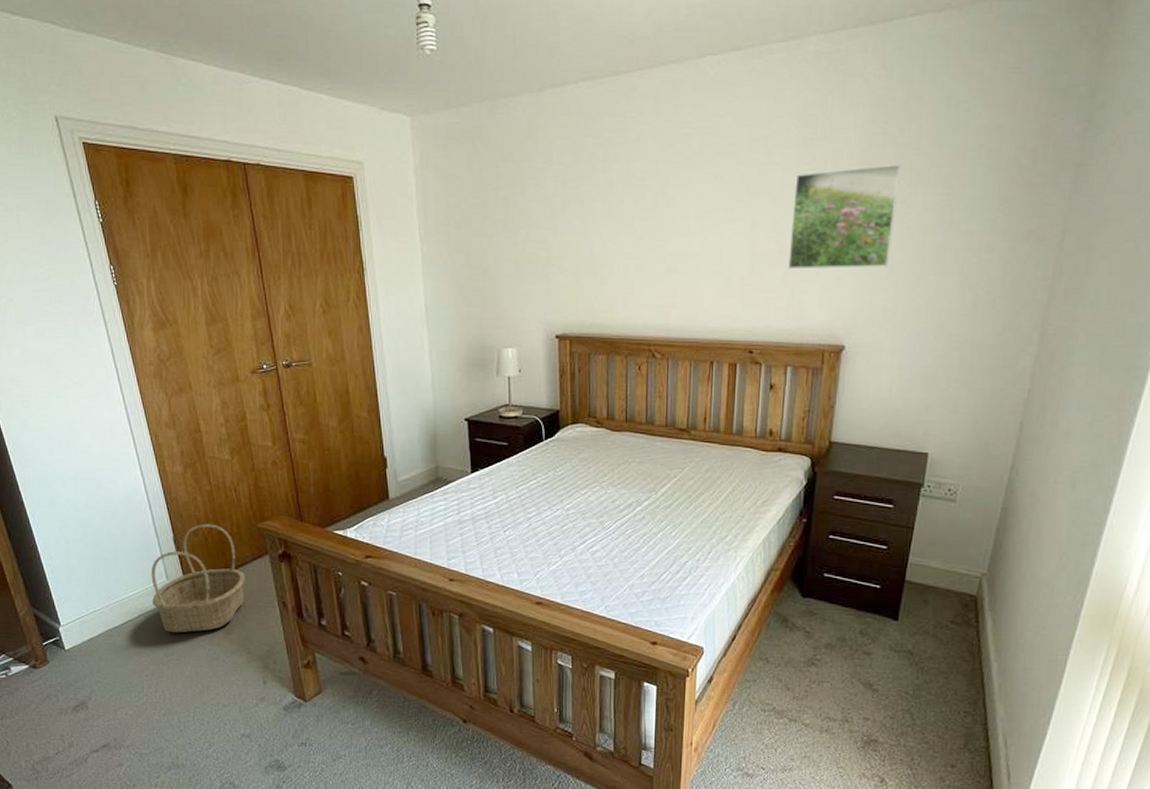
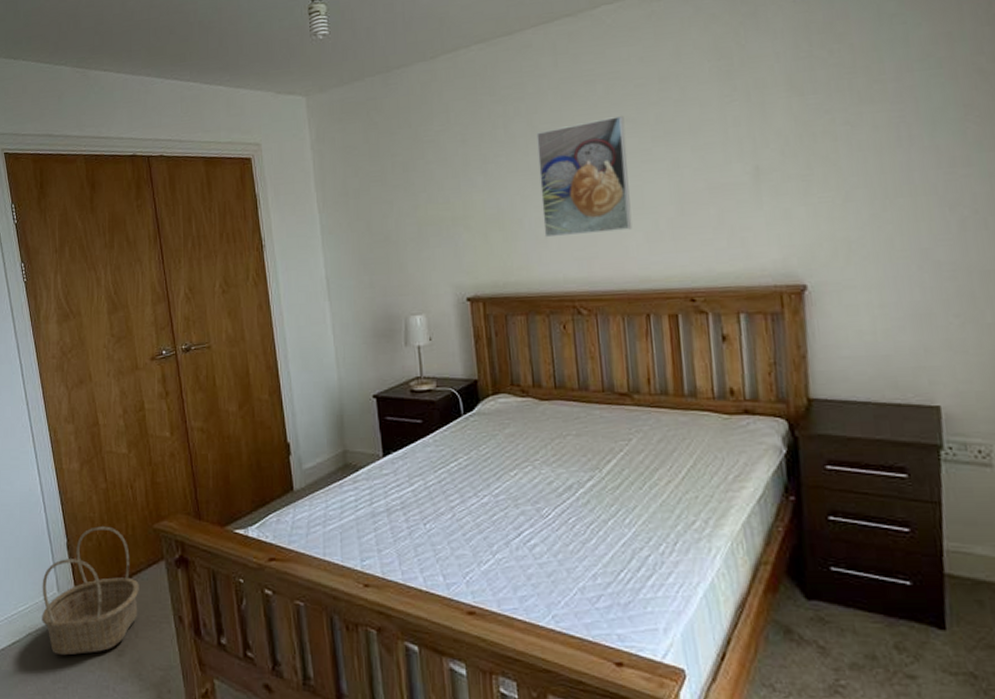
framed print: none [630,173,714,285] -> present [536,116,632,238]
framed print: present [788,163,902,270] -> none [716,84,843,207]

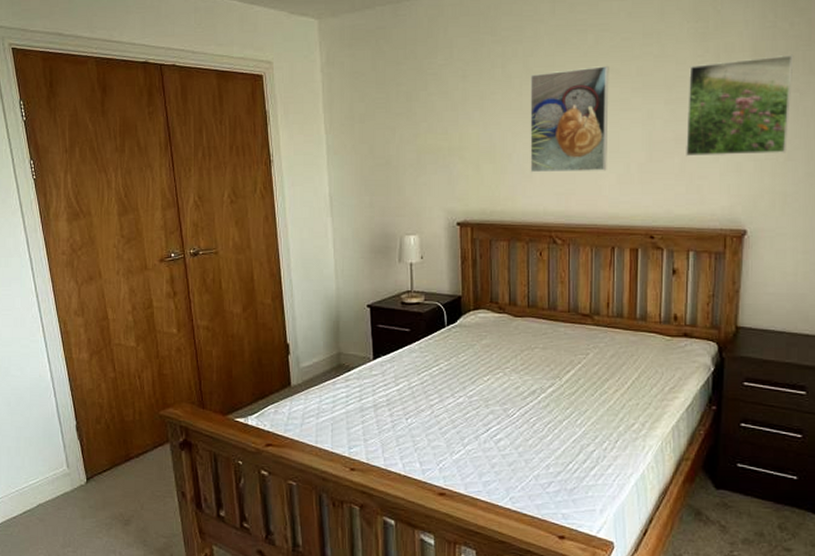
basket: present [42,526,139,656] -> none [52,411,145,524]
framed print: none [716,84,843,207] -> present [686,54,794,157]

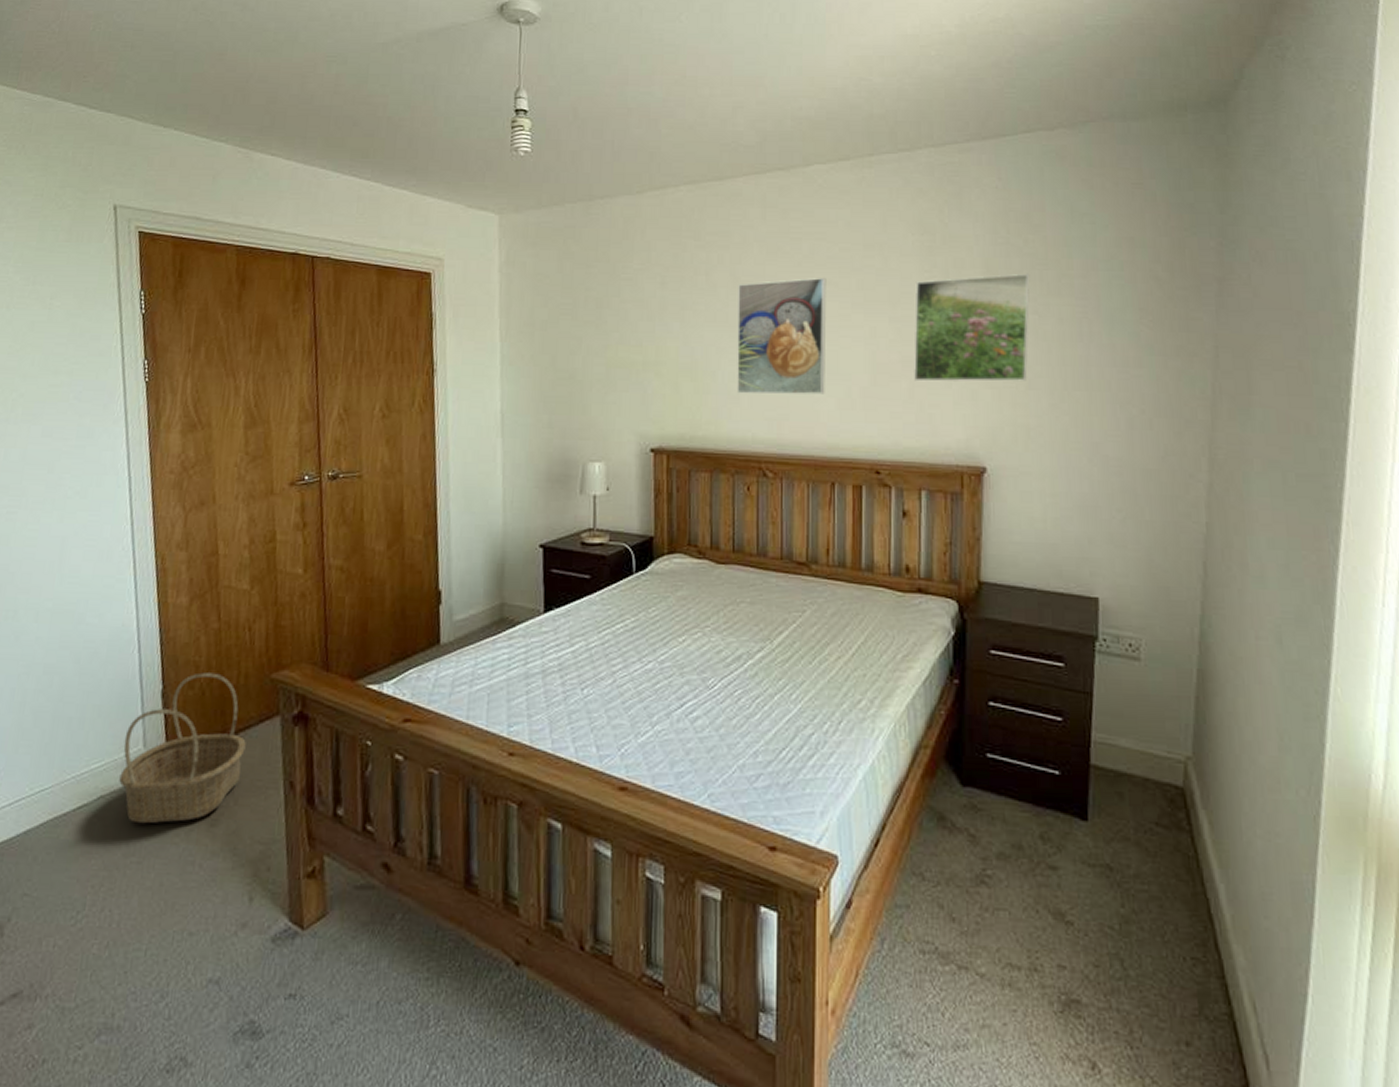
basket: none [52,411,145,524] -> present [119,672,246,824]

